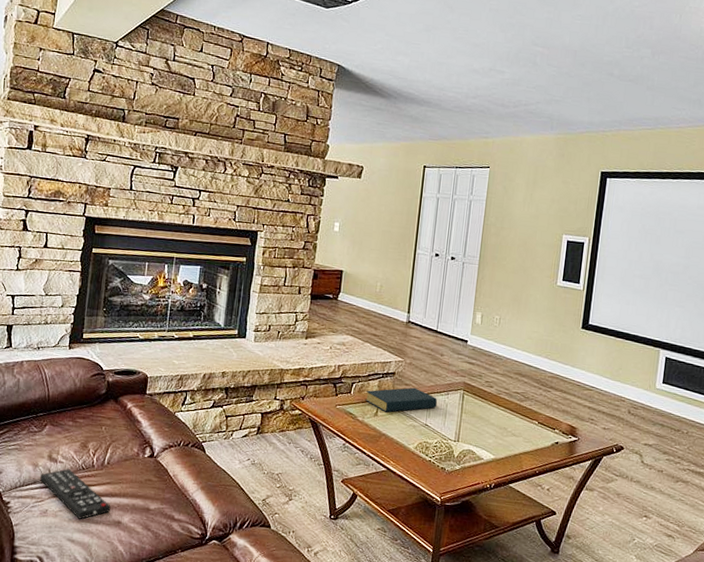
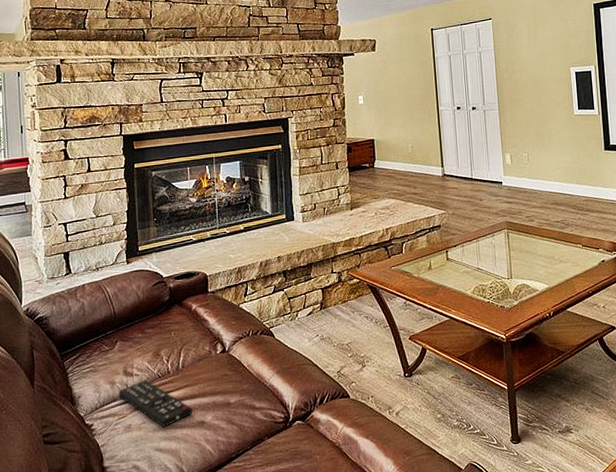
hardback book: present [365,387,438,413] -> none [416,235,486,264]

